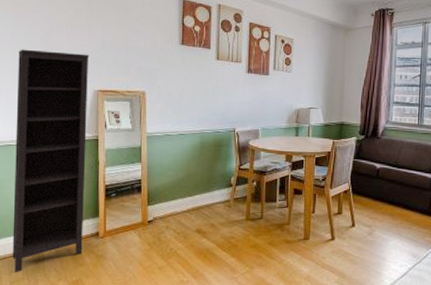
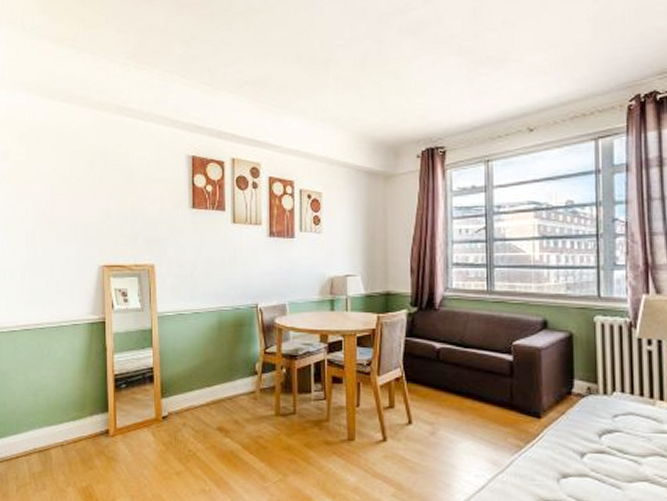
bookcase: present [12,49,90,273] -> none [19,224,93,477]

